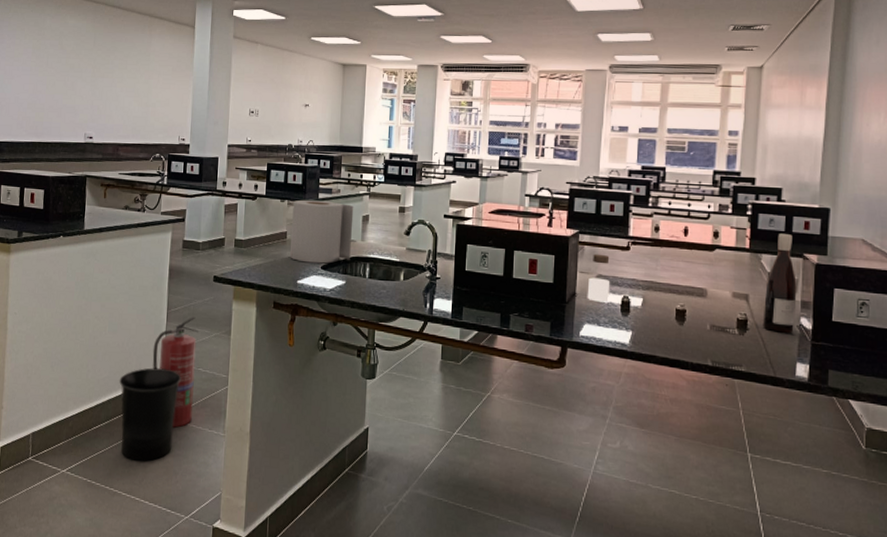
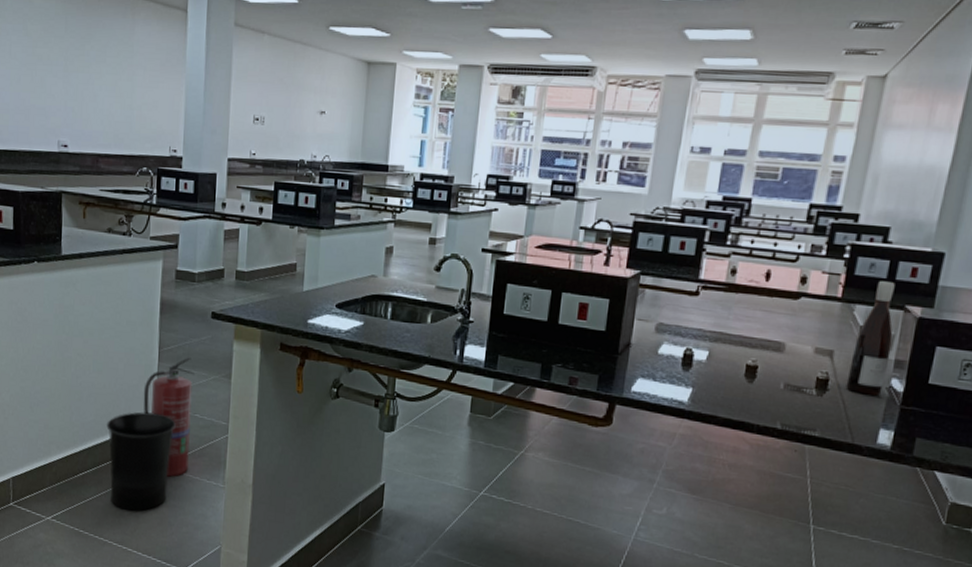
paper towel roll: present [289,199,354,264] -> none [299,226,376,302]
jar: present [587,254,611,302] -> none [643,298,674,355]

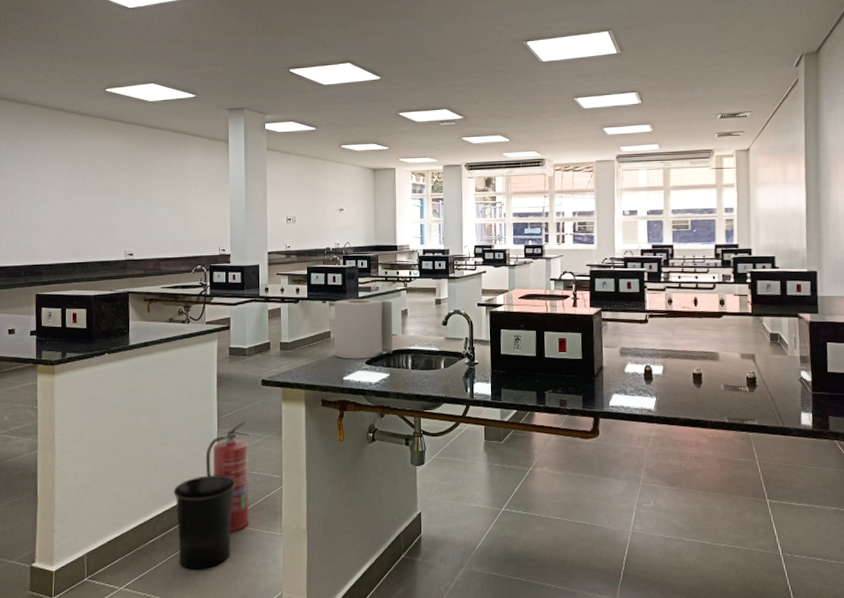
paper towel roll: none [299,226,376,302] -> present [334,298,393,359]
bottle: present [846,281,895,396] -> none [768,297,796,386]

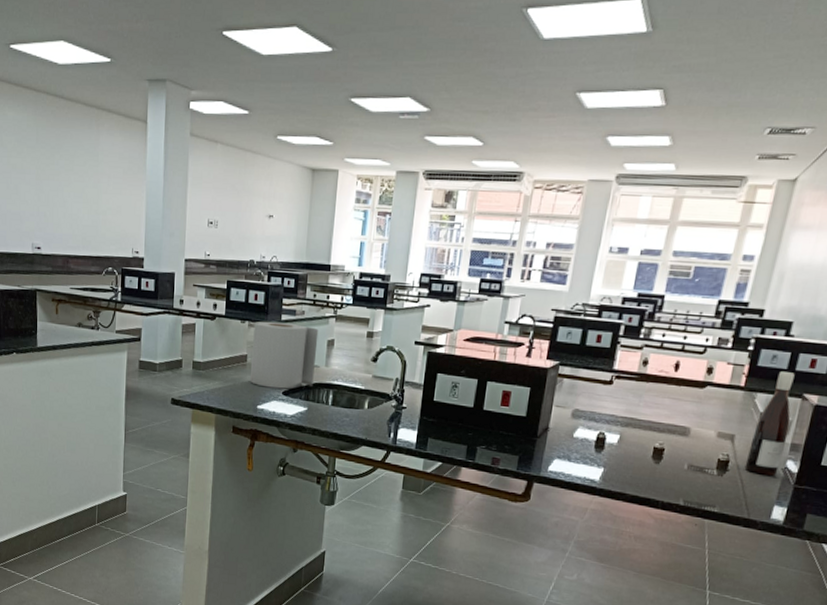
waste bin: present [173,475,236,570] -> none [80,486,141,573]
fire extinguisher: present [205,420,250,532] -> none [111,437,157,544]
bottle: none [768,297,796,386] -> present [744,372,795,476]

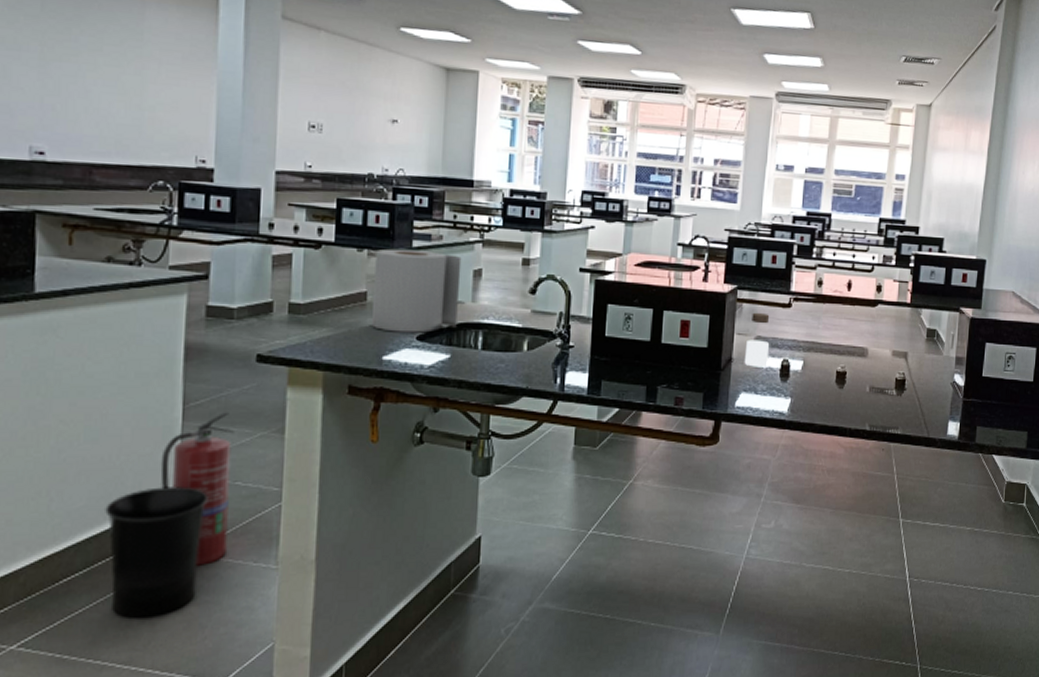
waste bin: none [80,486,141,573] -> present [105,486,208,618]
fire extinguisher: none [111,437,157,544] -> present [160,410,234,566]
jar: none [560,387,590,438] -> present [744,312,770,367]
bottle: present [744,372,795,476] -> none [919,287,953,391]

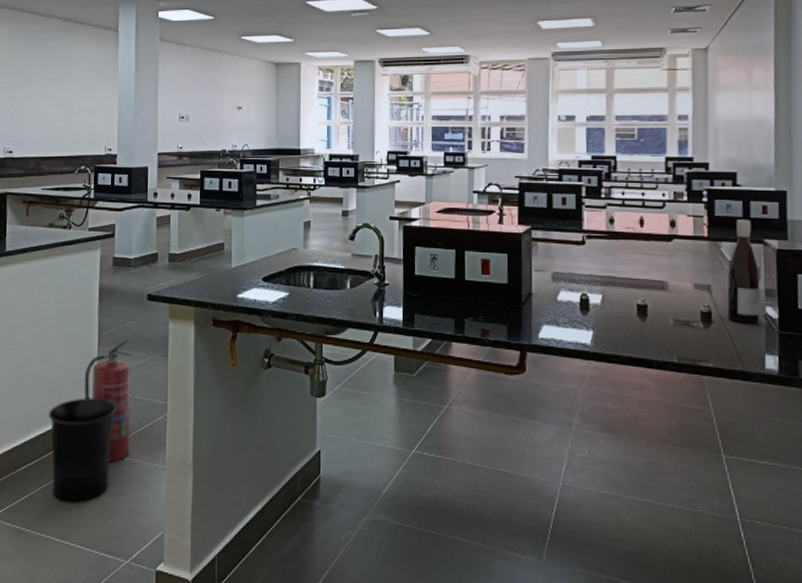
paper towel roll: present [371,248,462,333] -> none [228,207,294,275]
jar: present [744,312,770,367] -> none [543,250,567,301]
bottle: none [919,287,953,391] -> present [727,220,760,324]

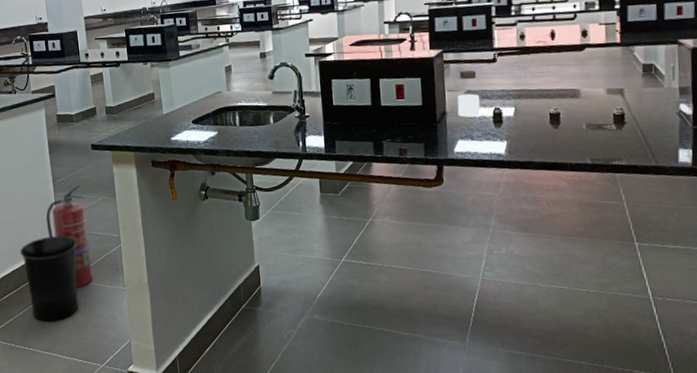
jar: none [543,250,567,301] -> present [457,69,480,118]
bottle: present [727,220,760,324] -> none [640,22,674,122]

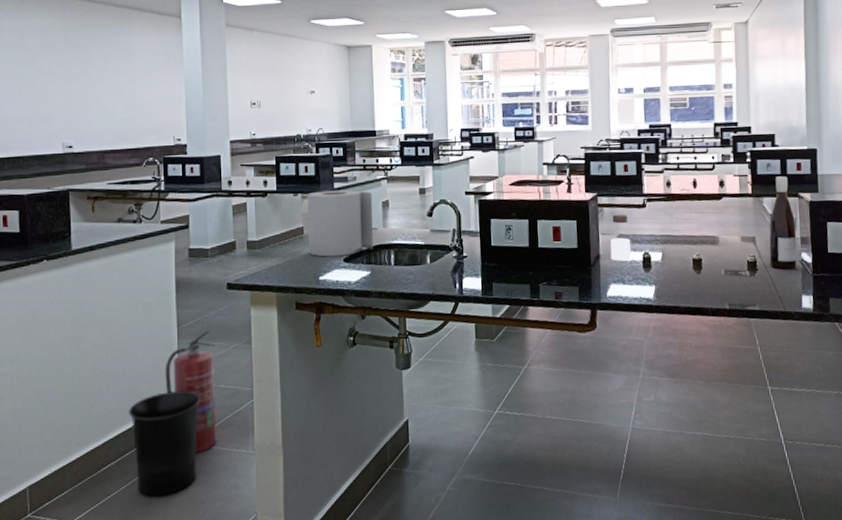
paper towel roll: none [156,57,219,120] -> present [307,190,373,257]
bottle: none [640,22,674,122] -> present [769,176,797,269]

